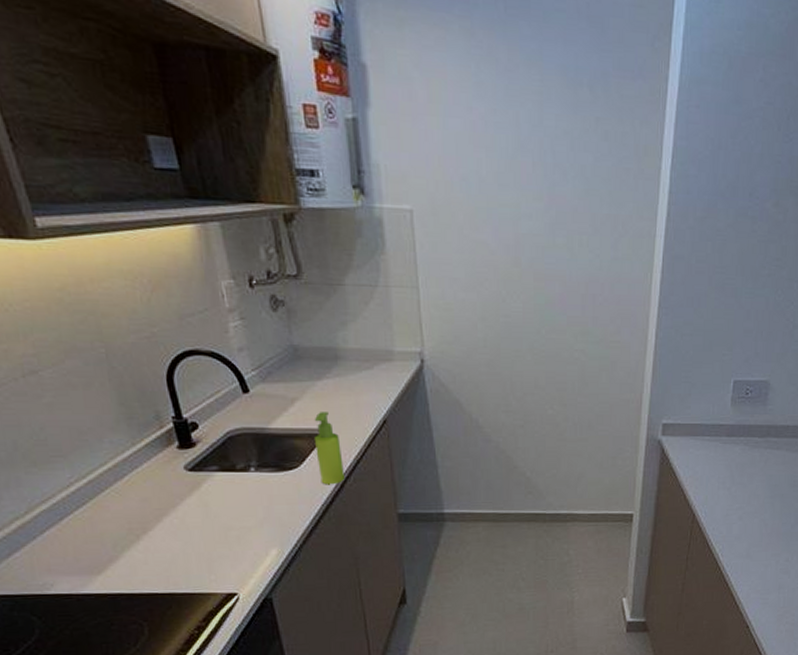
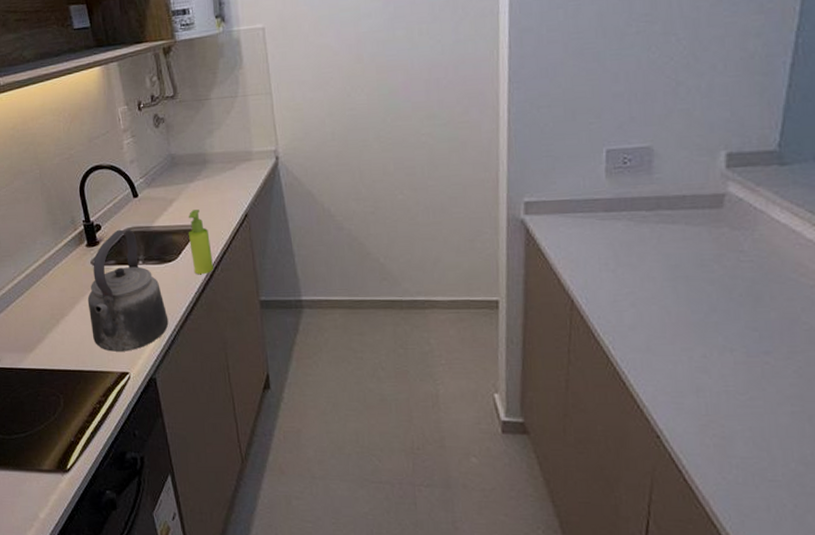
kettle: none [180,429,289,571] -> present [87,229,169,352]

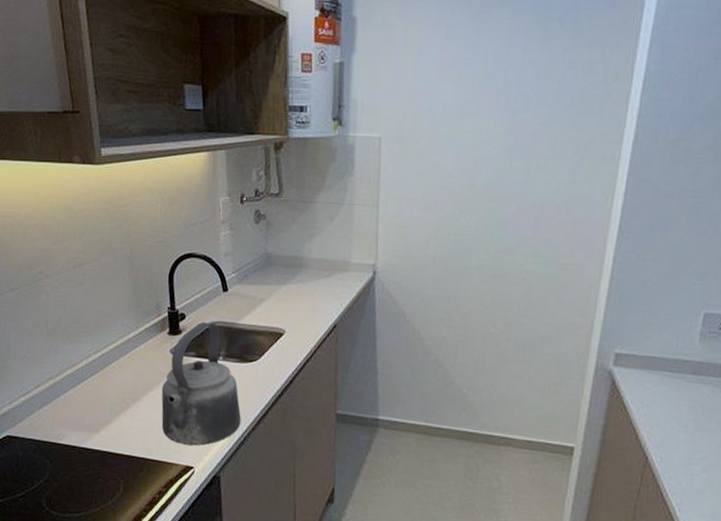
soap dispenser: present [188,210,213,275] -> none [273,313,295,380]

